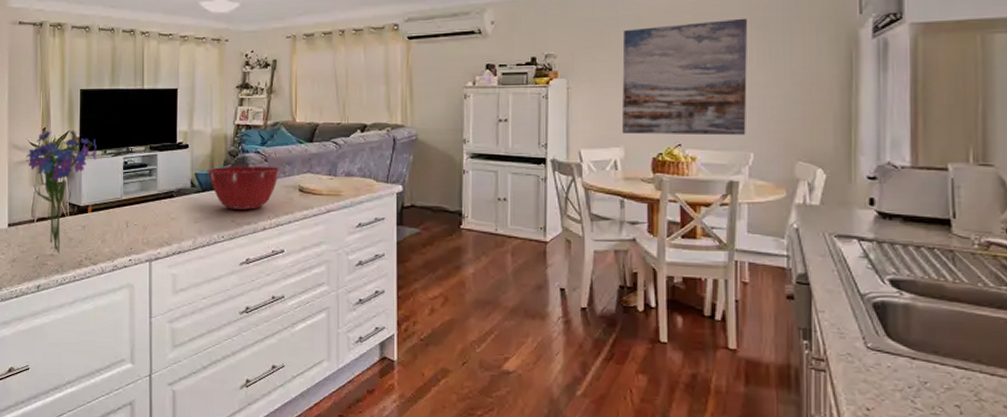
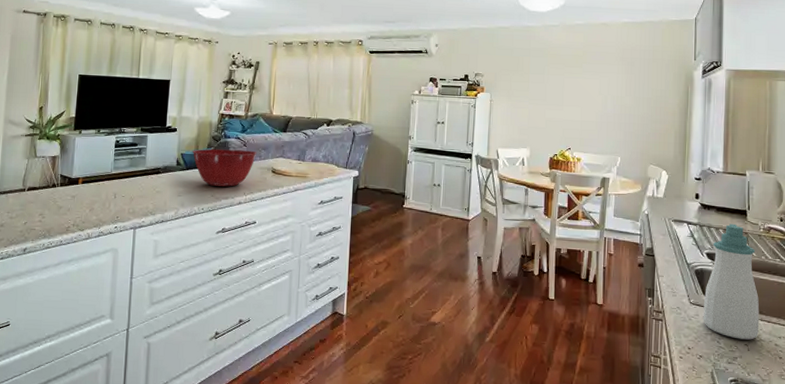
flowers: present [26,130,97,254] -> none [21,110,91,221]
wall art: present [622,18,747,136] -> none [529,57,620,144]
soap bottle: none [887,238,978,399] -> present [703,223,760,340]

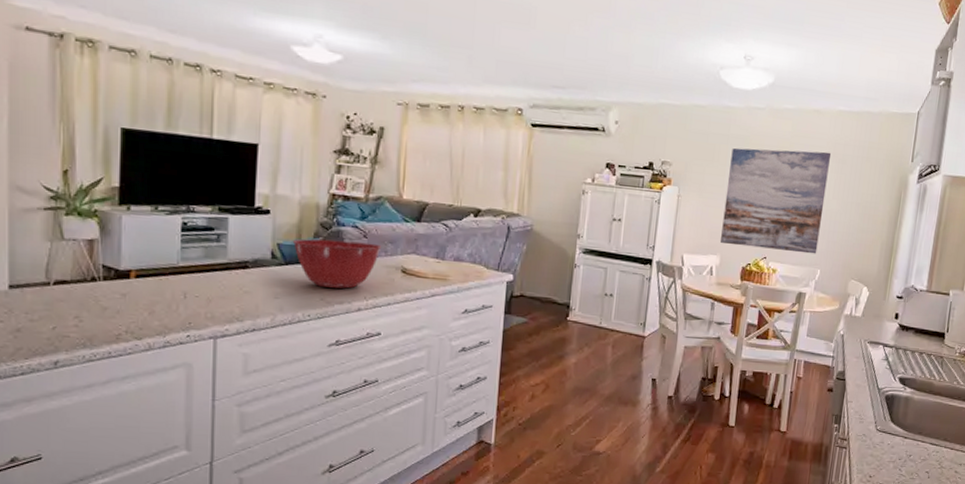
wall art: none [529,57,620,144] -> present [721,147,831,254]
soap bottle: present [703,223,760,340] -> none [887,346,949,467]

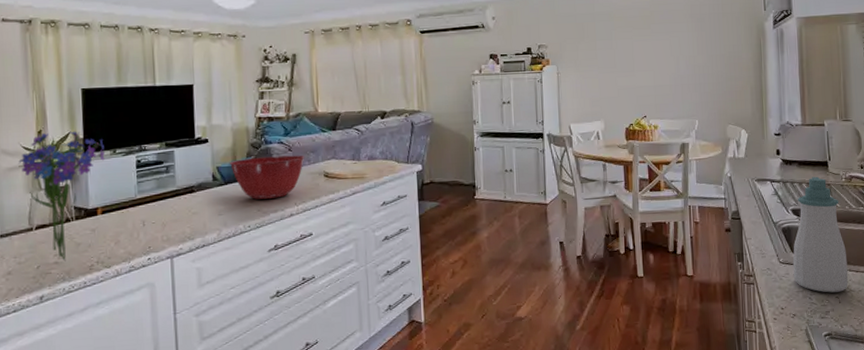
flowers: none [37,174,144,326] -> present [18,131,105,261]
wall art: present [721,147,831,254] -> none [599,14,692,110]
soap bottle: none [887,346,949,467] -> present [792,176,849,293]

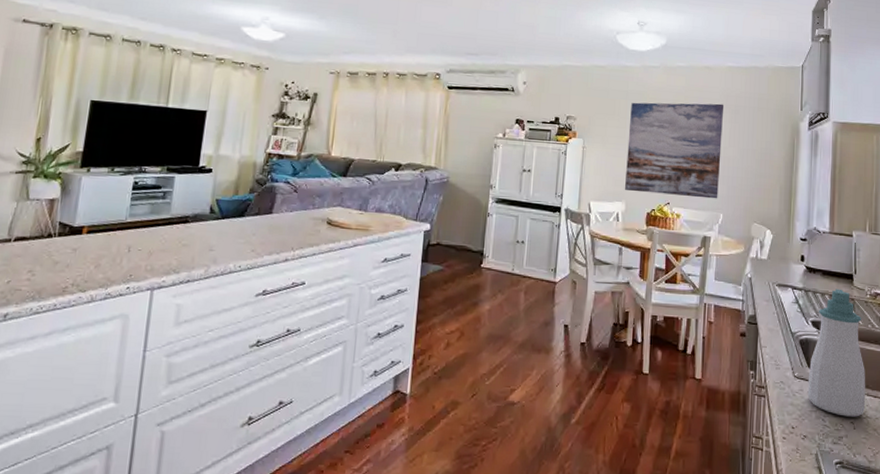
flowers: present [18,131,105,261] -> none [10,141,103,279]
mixing bowl: present [229,155,305,200] -> none [230,194,310,240]
wall art: none [599,14,692,110] -> present [625,102,723,199]

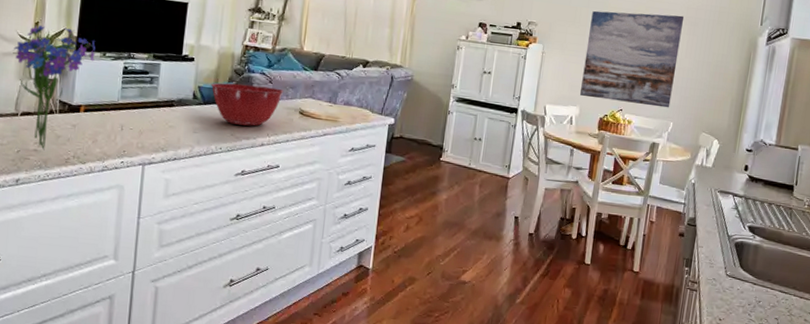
flowers: none [10,141,103,279] -> present [13,25,96,150]
mixing bowl: none [230,194,310,240] -> present [210,83,284,126]
soap bottle: present [807,289,866,417] -> none [737,198,798,314]

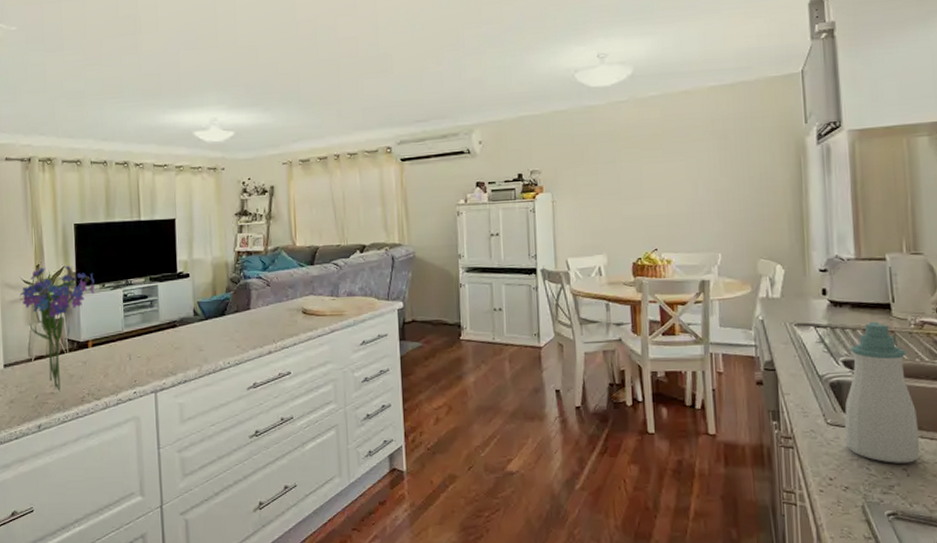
mixing bowl: present [210,83,284,126] -> none [209,290,283,336]
wall art: present [580,10,684,108] -> none [600,130,714,242]
soap bottle: none [737,198,798,314] -> present [844,321,920,463]

